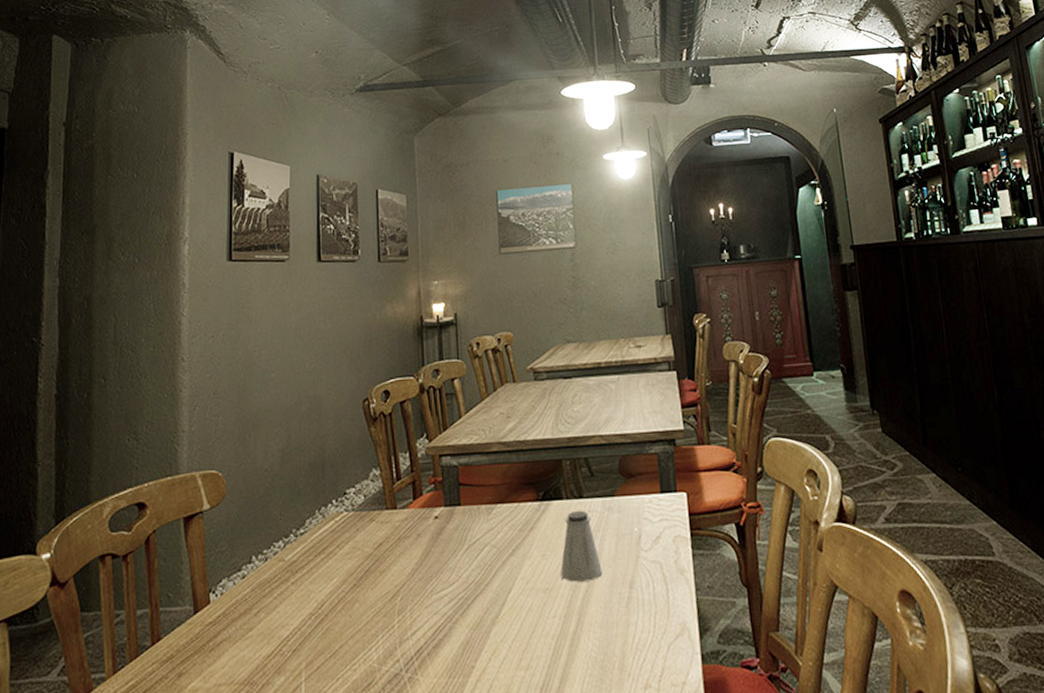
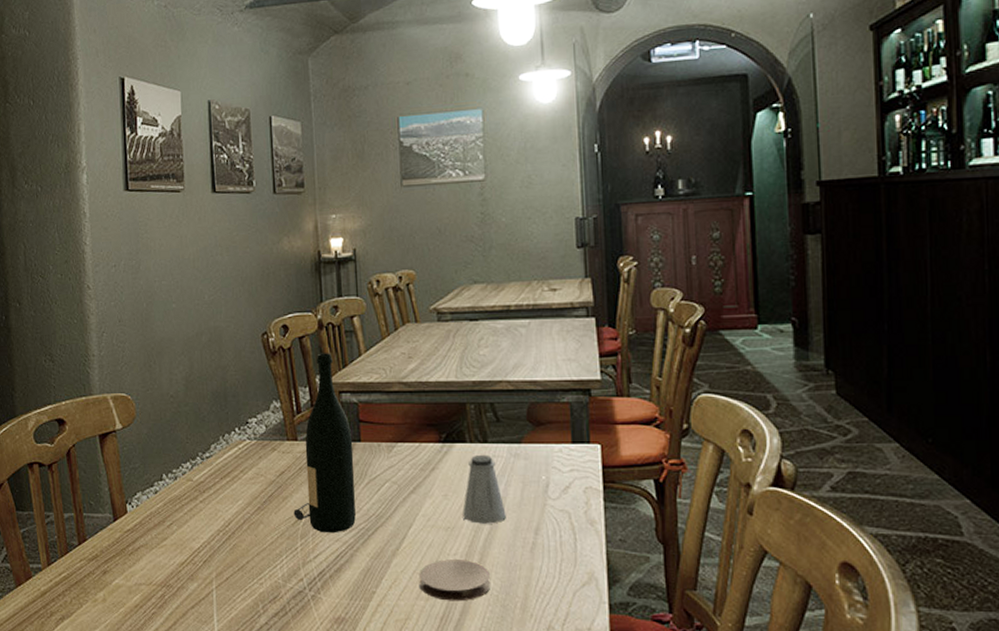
wine bottle: none [391,416,455,607] -> present [293,353,356,533]
coaster: none [518,621,590,668] -> present [418,558,491,601]

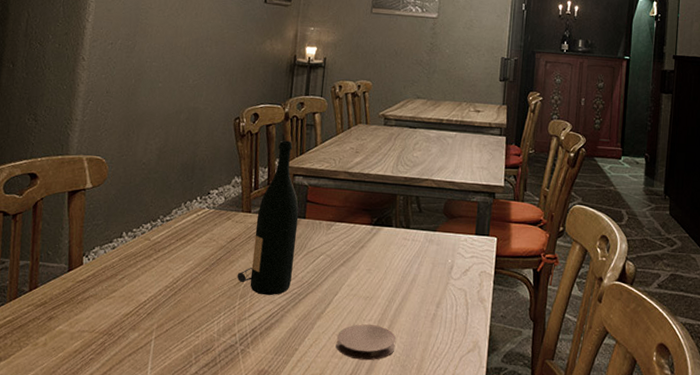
saltshaker: present [463,454,506,524] -> none [381,238,416,296]

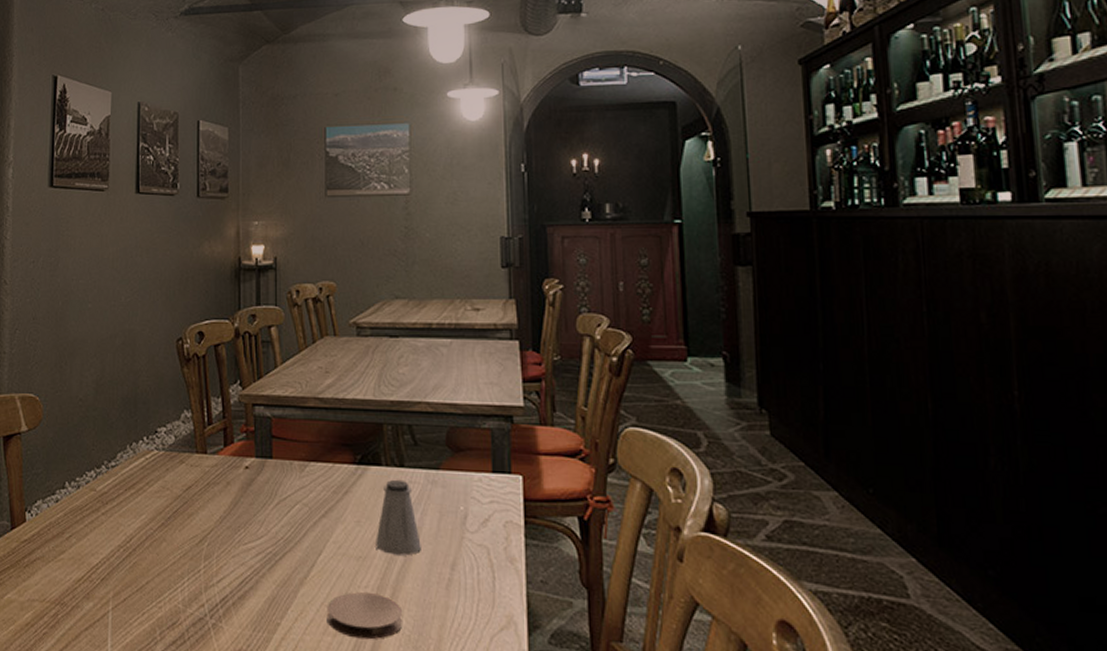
wine bottle: present [237,140,299,296] -> none [198,362,264,557]
saltshaker: none [381,238,416,296] -> present [376,479,421,556]

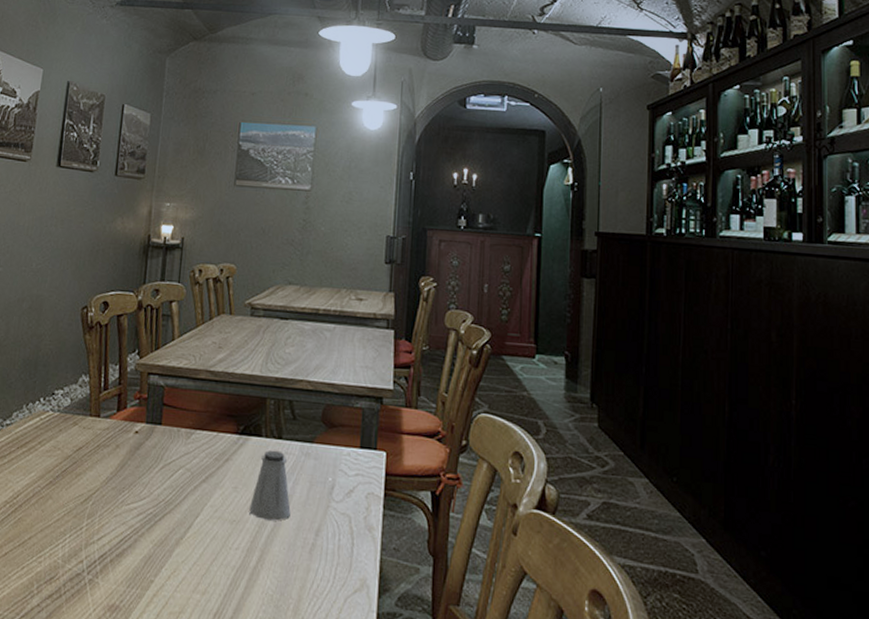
coaster: present [326,591,403,640] -> none [197,553,269,598]

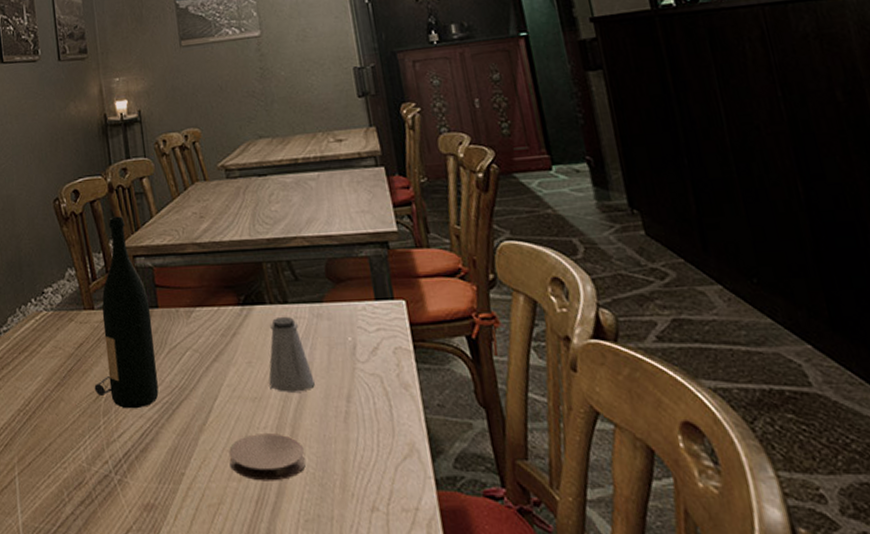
wine bottle: none [84,333,154,516] -> present [94,216,159,409]
coaster: none [197,553,269,598] -> present [228,432,306,481]

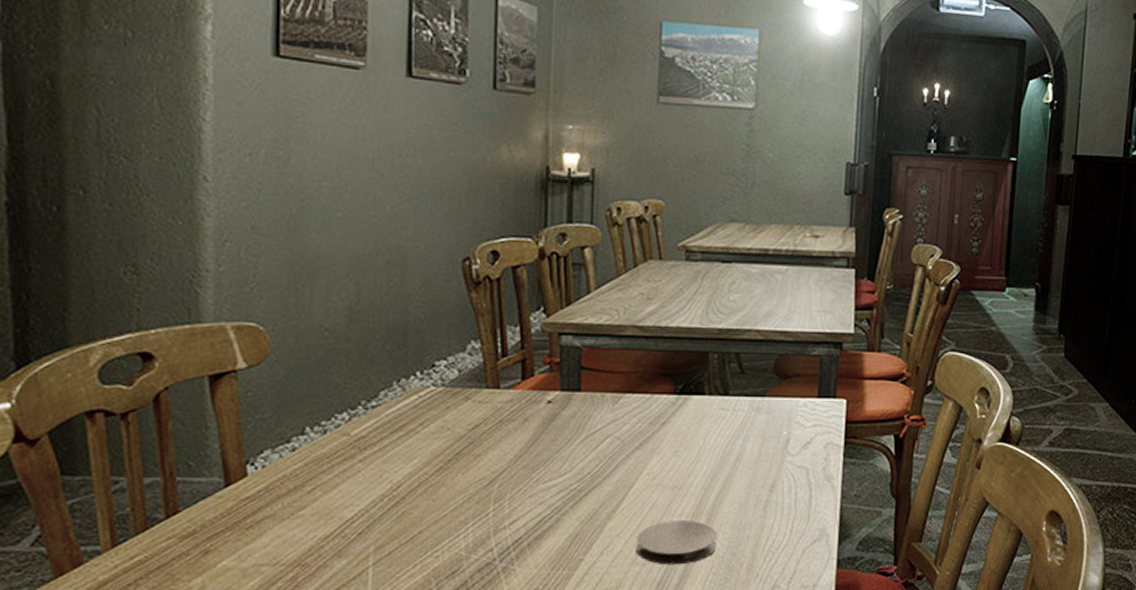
wine bottle: present [94,216,159,409] -> none [487,287,571,496]
saltshaker: present [268,316,315,393] -> none [693,408,741,482]

